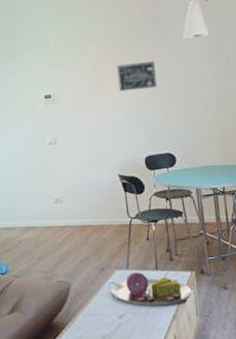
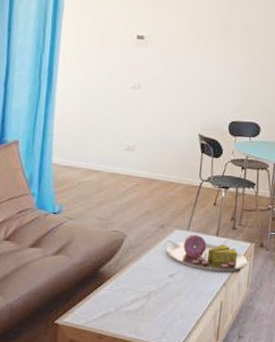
wall art: present [117,61,158,92] -> none [218,21,261,54]

